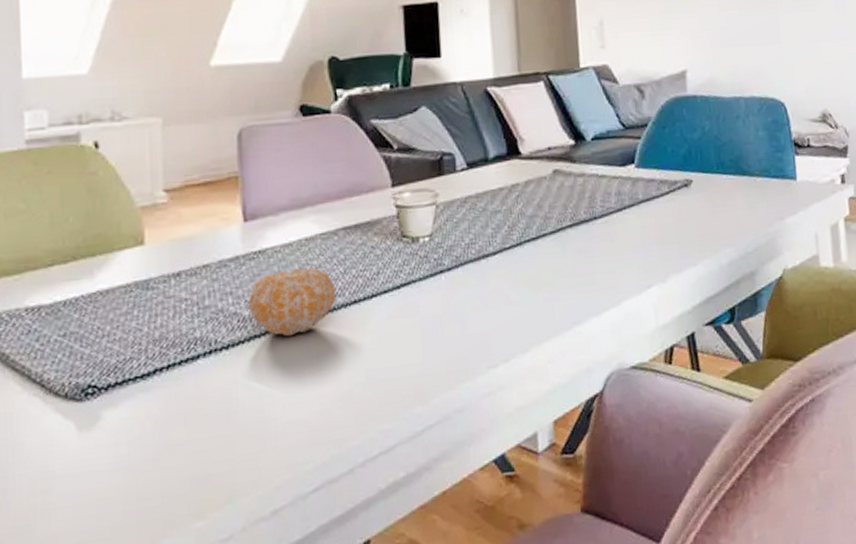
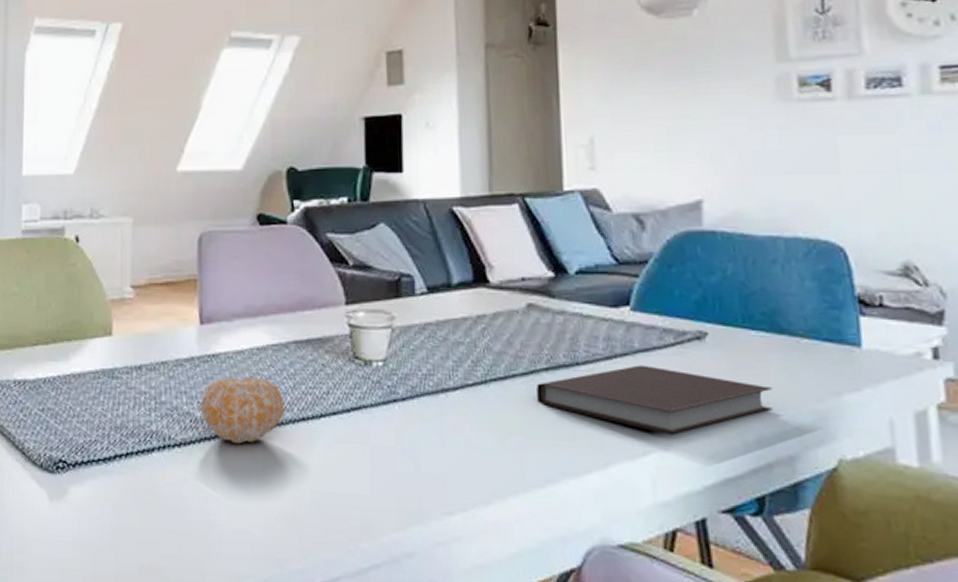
notebook: none [563,212,739,269] -> present [537,365,773,435]

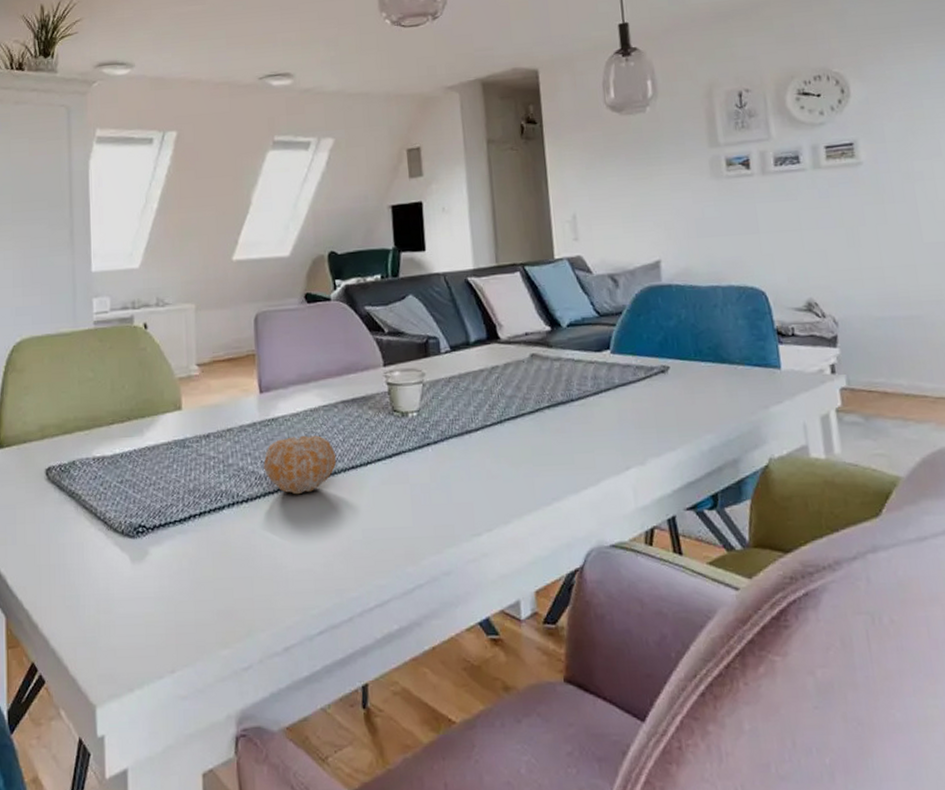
notebook: present [537,365,773,435] -> none [541,397,720,452]

